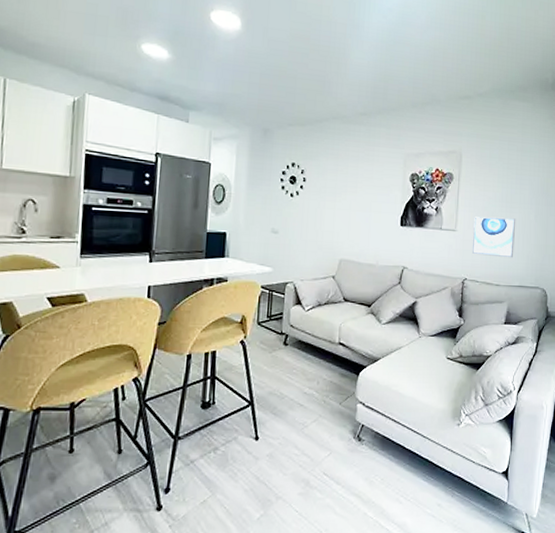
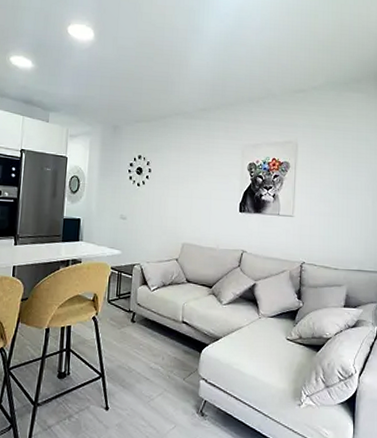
wall art: present [471,217,516,258] -> none [309,203,353,243]

